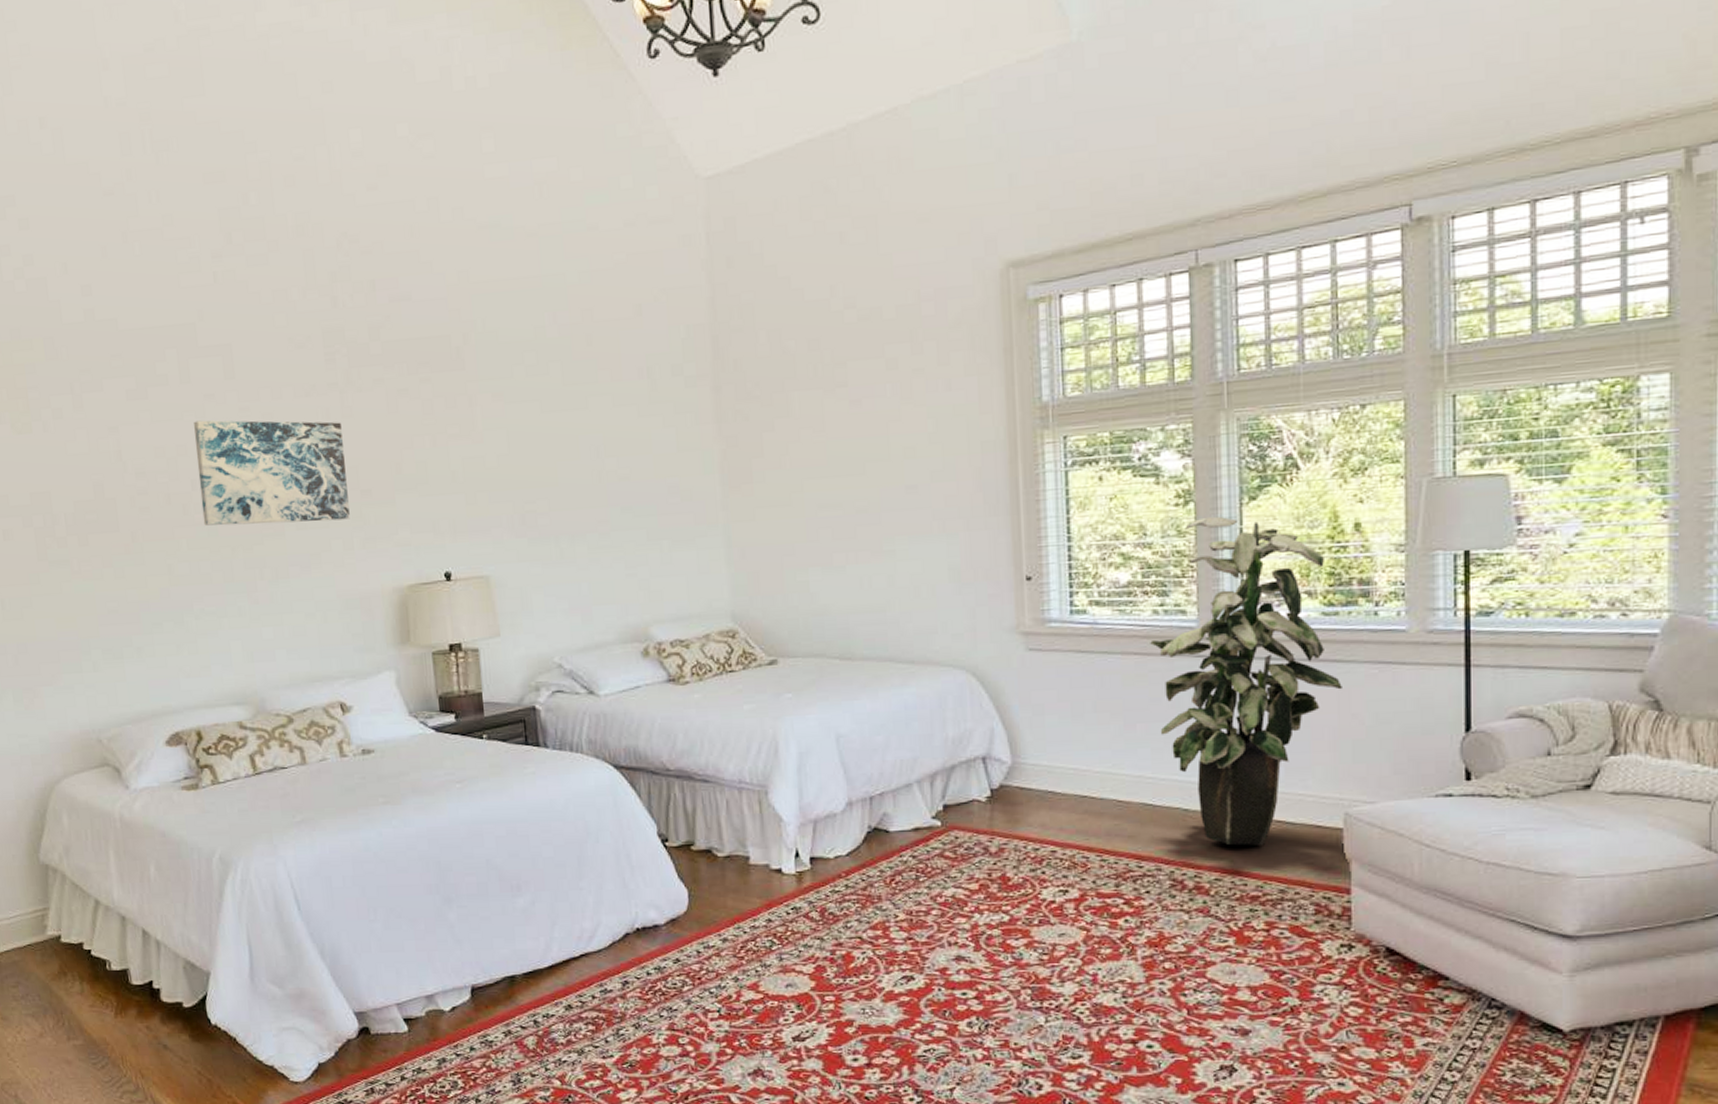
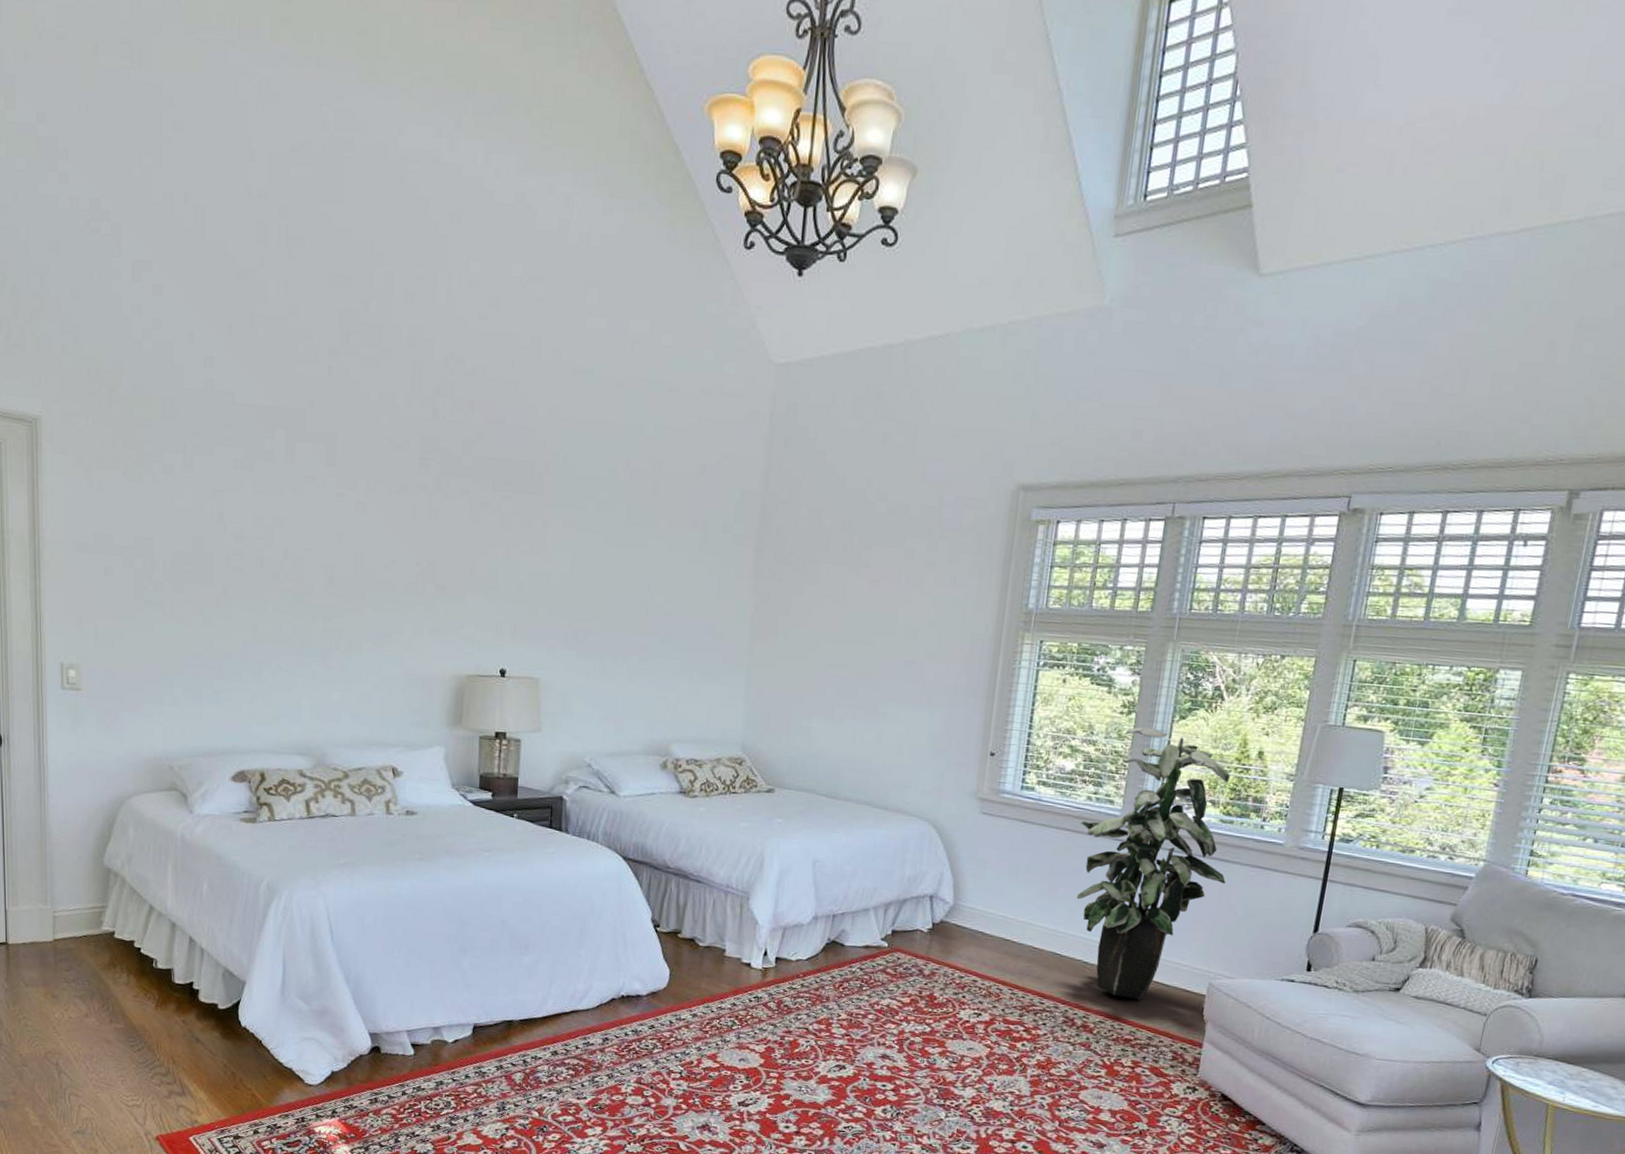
wall art: present [194,420,350,526] -> none [290,498,426,609]

